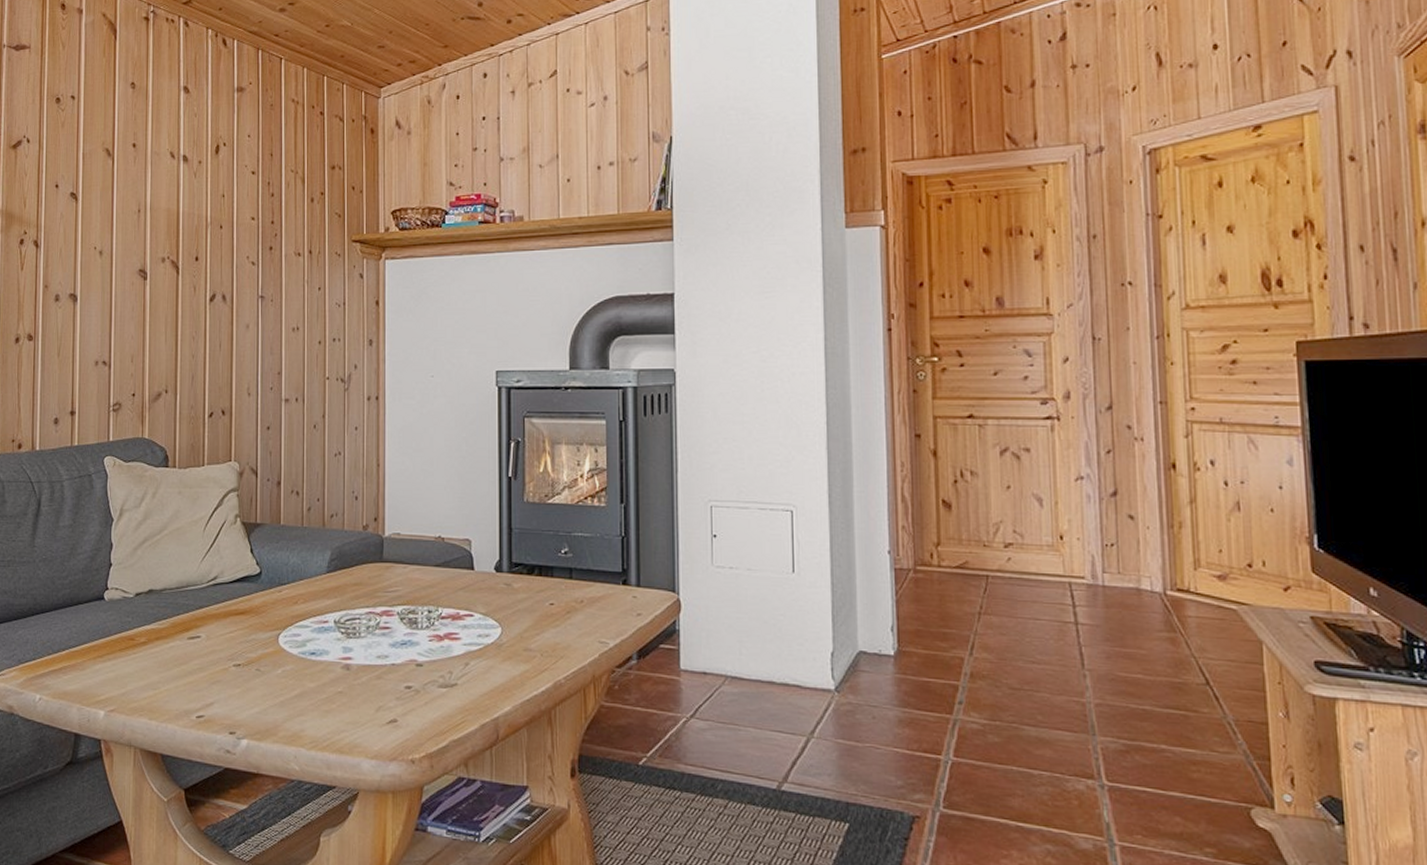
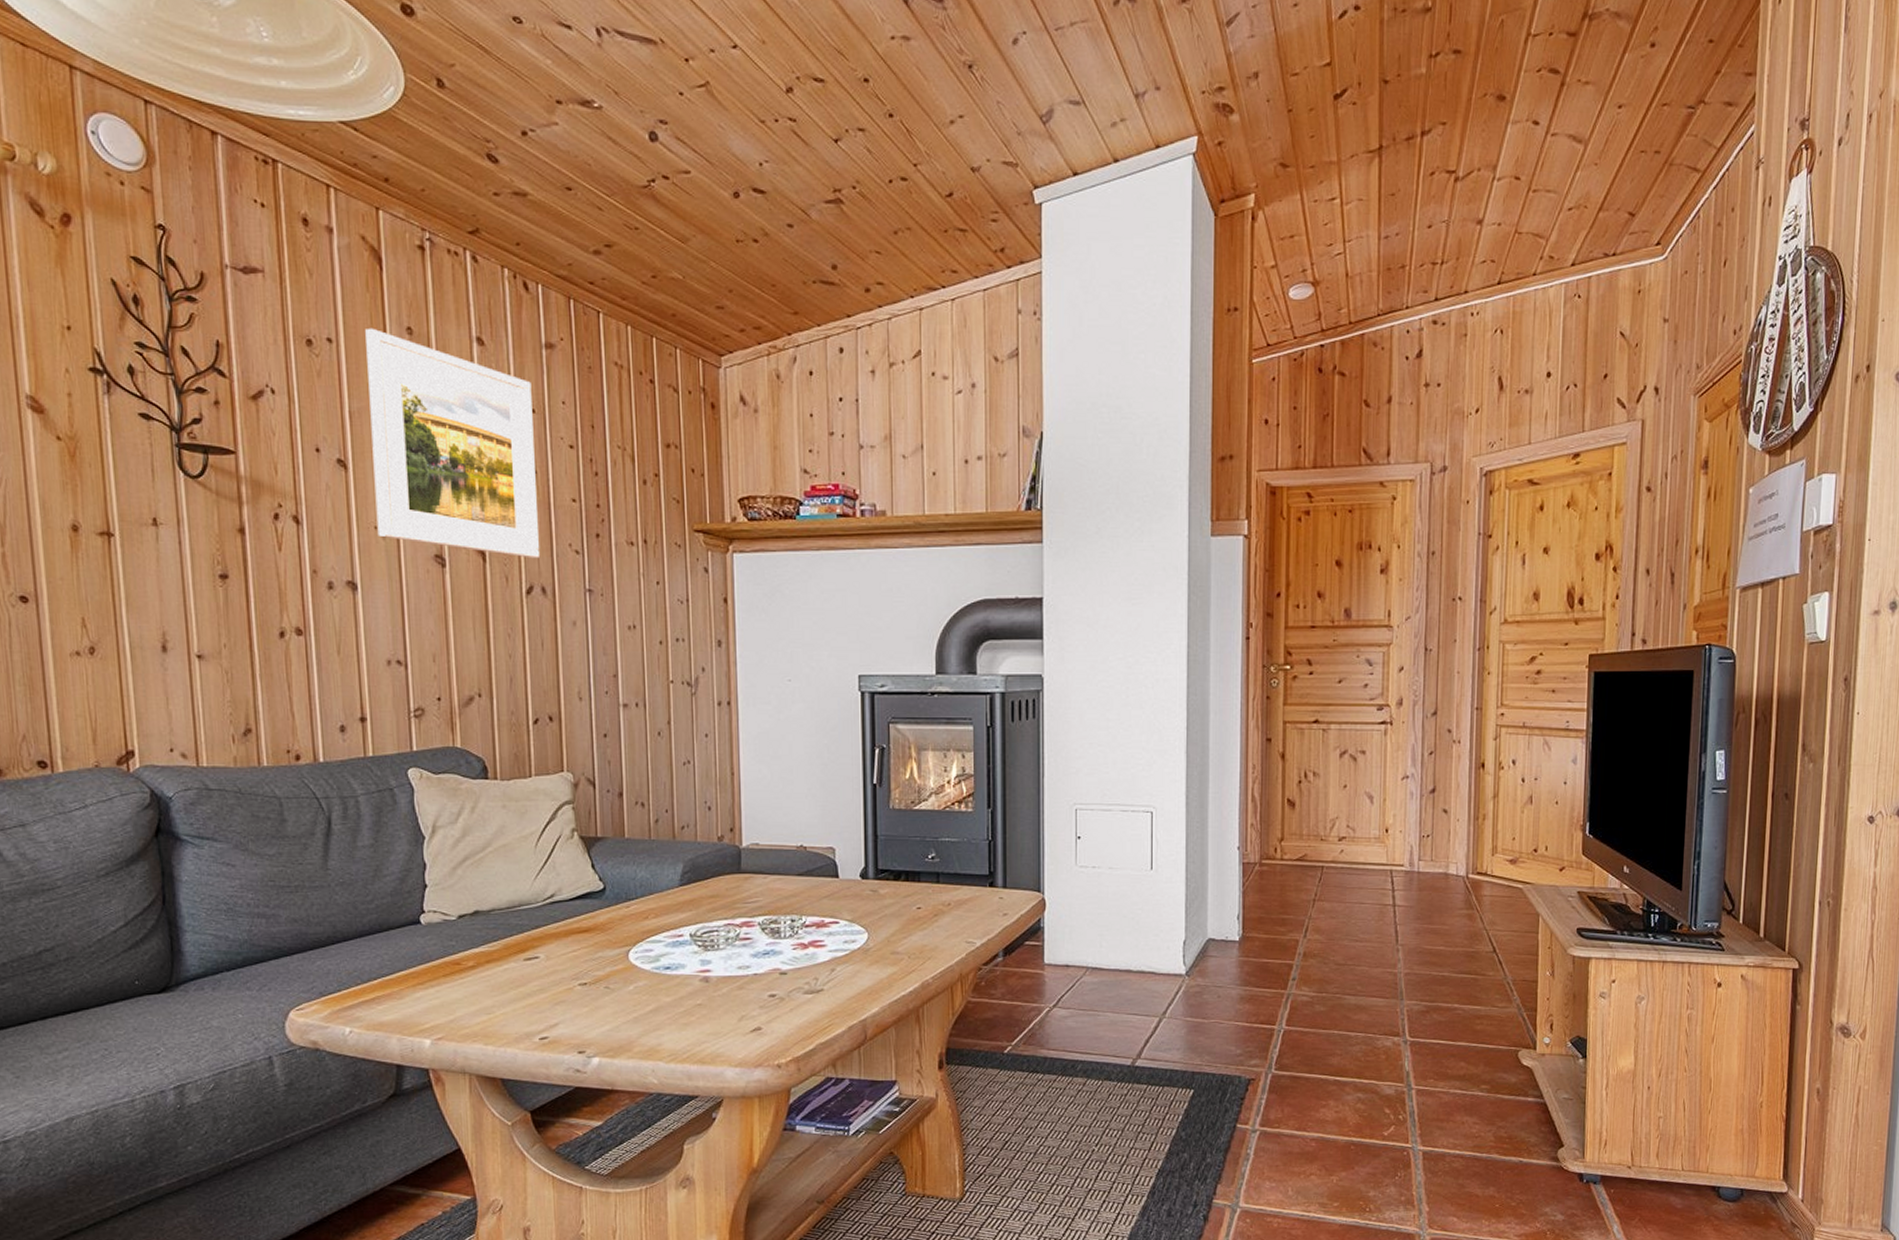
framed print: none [96,85,224,270] -> present [365,327,541,558]

